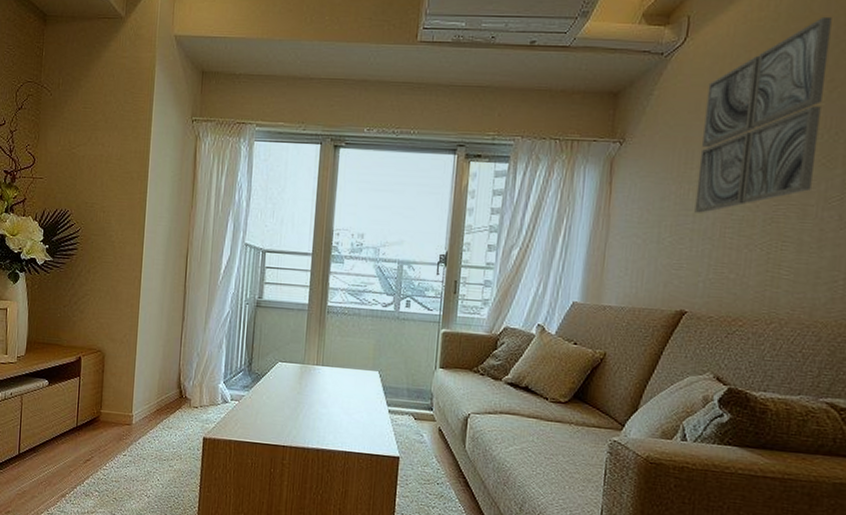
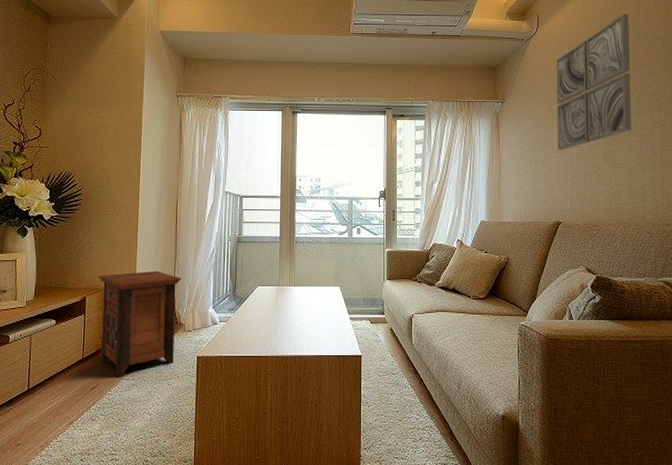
nightstand: none [95,333,190,453] -> present [98,270,182,378]

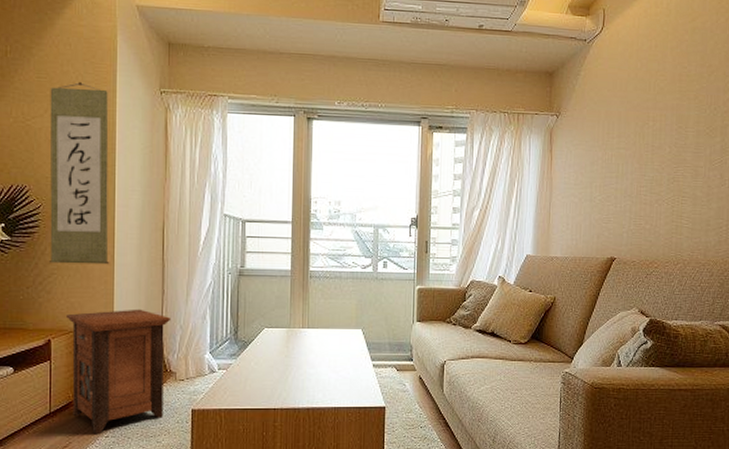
wall scroll: none [86,91,137,234] -> present [48,82,110,265]
wall art: present [556,14,632,150] -> none [617,14,707,175]

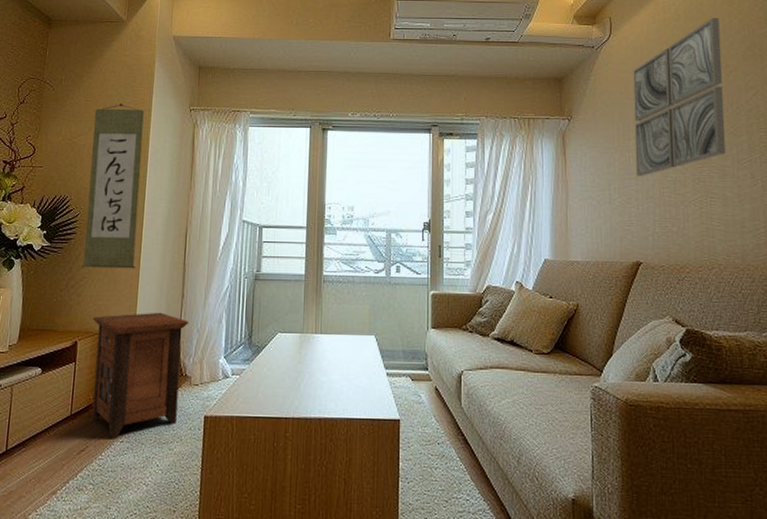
wall art: none [617,14,707,175] -> present [633,17,726,176]

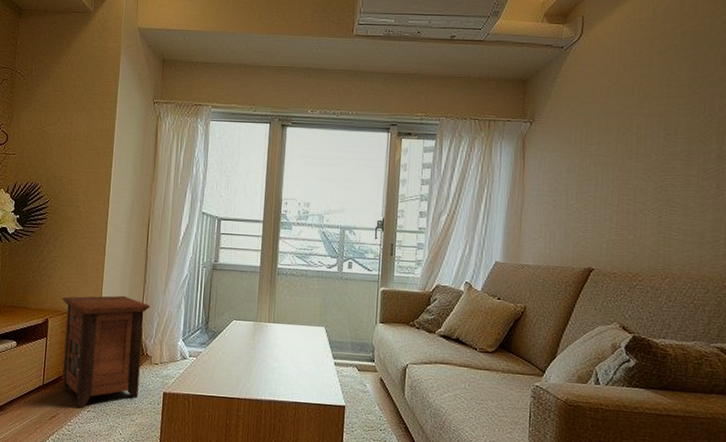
wall scroll: present [81,104,144,269] -> none [51,95,110,255]
wall art: present [633,17,726,176] -> none [596,18,700,183]

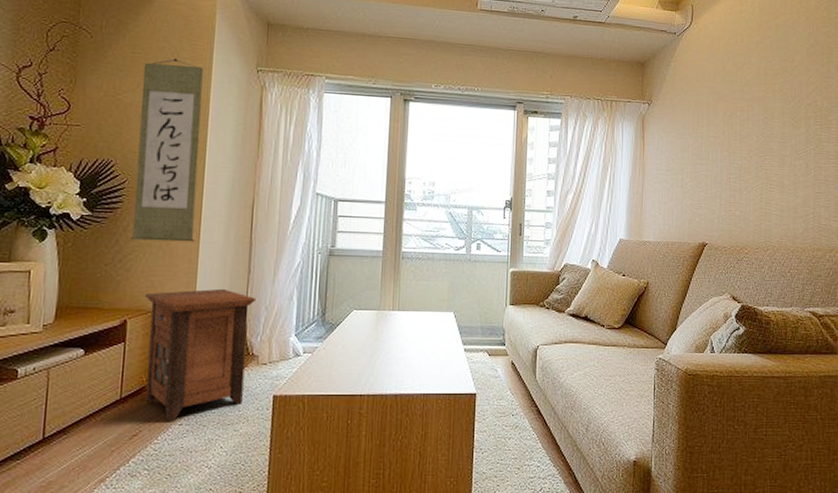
wall scroll: none [51,95,110,255] -> present [130,58,204,242]

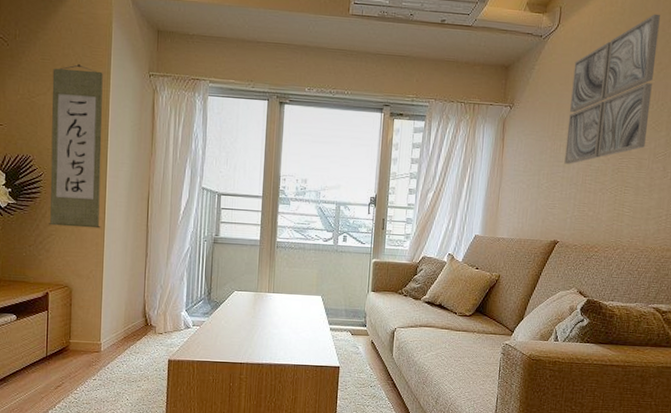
nightstand: present [144,288,257,423] -> none [61,268,153,378]
wall art: none [707,13,789,162] -> present [564,13,660,164]

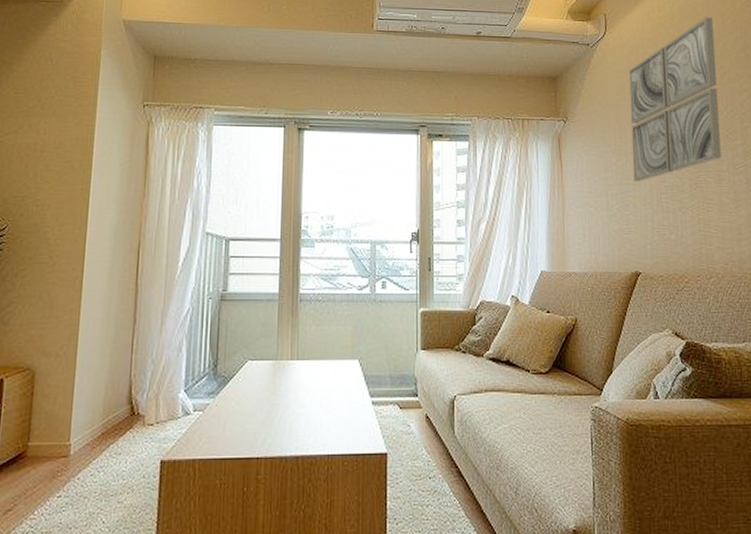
wall scroll: present [48,64,103,229] -> none [8,97,88,291]

